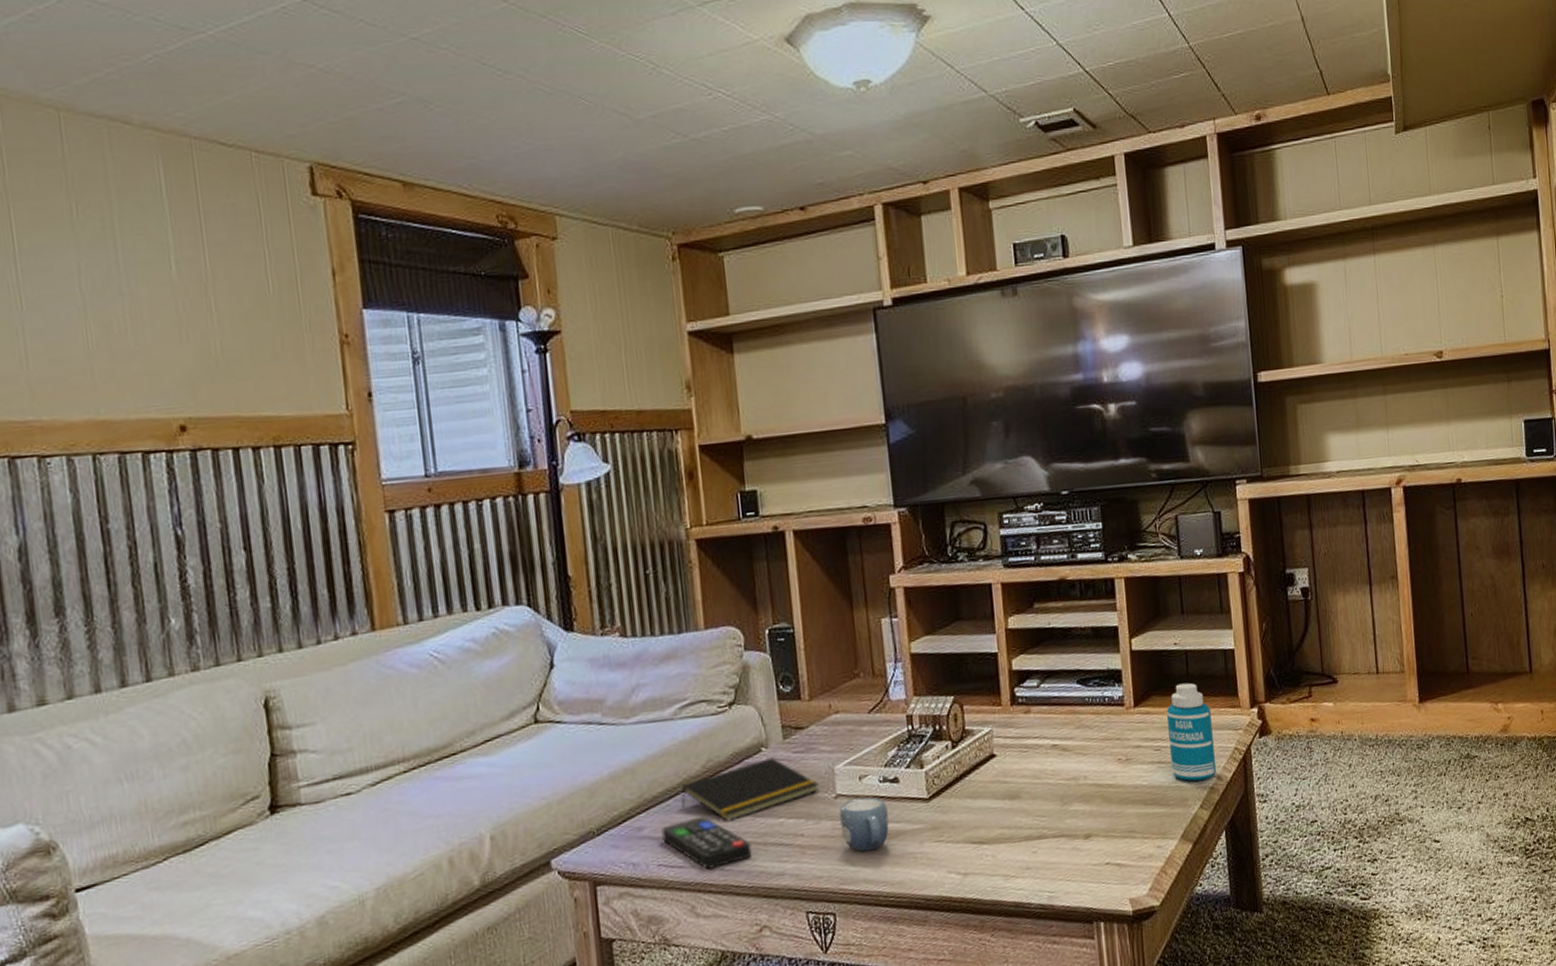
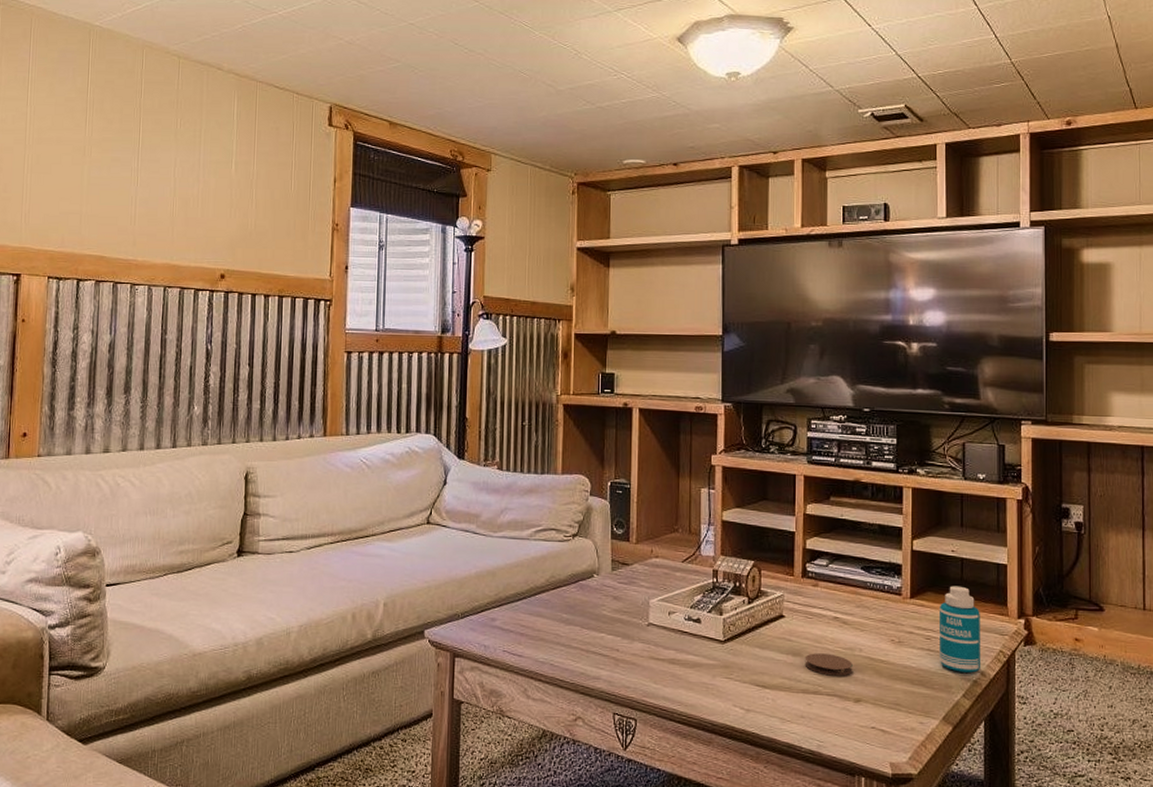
remote control: present [661,816,752,870] -> none [509,619,577,662]
notepad: present [681,757,820,822] -> none [527,583,636,628]
mug: present [838,797,889,852] -> none [649,629,689,674]
coaster: none [1024,788,1079,815] -> present [805,653,853,676]

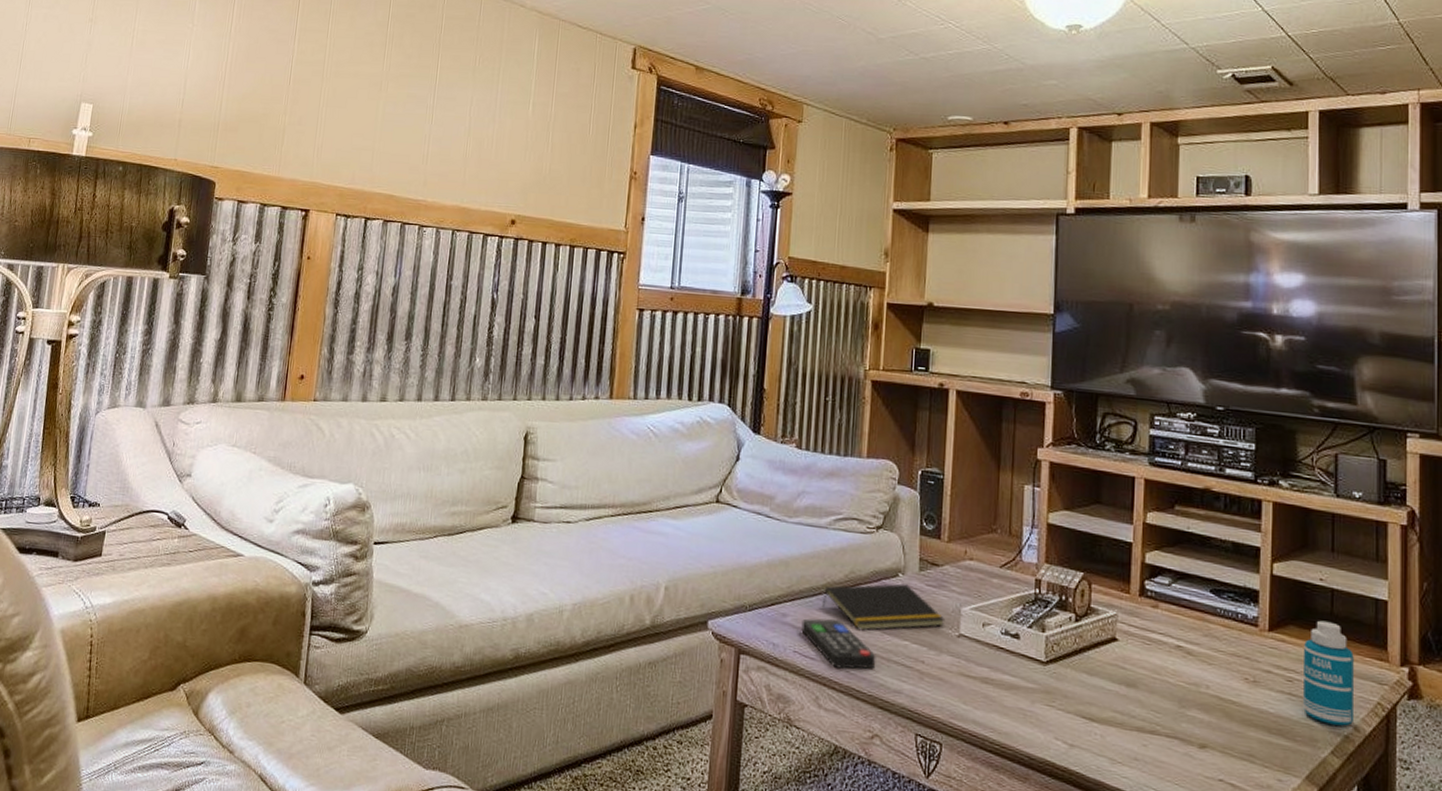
remote control: none [509,619,577,662] -> present [801,618,876,669]
notepad: none [527,583,636,628] -> present [823,583,946,631]
coaster: present [805,653,853,676] -> none [1140,685,1198,716]

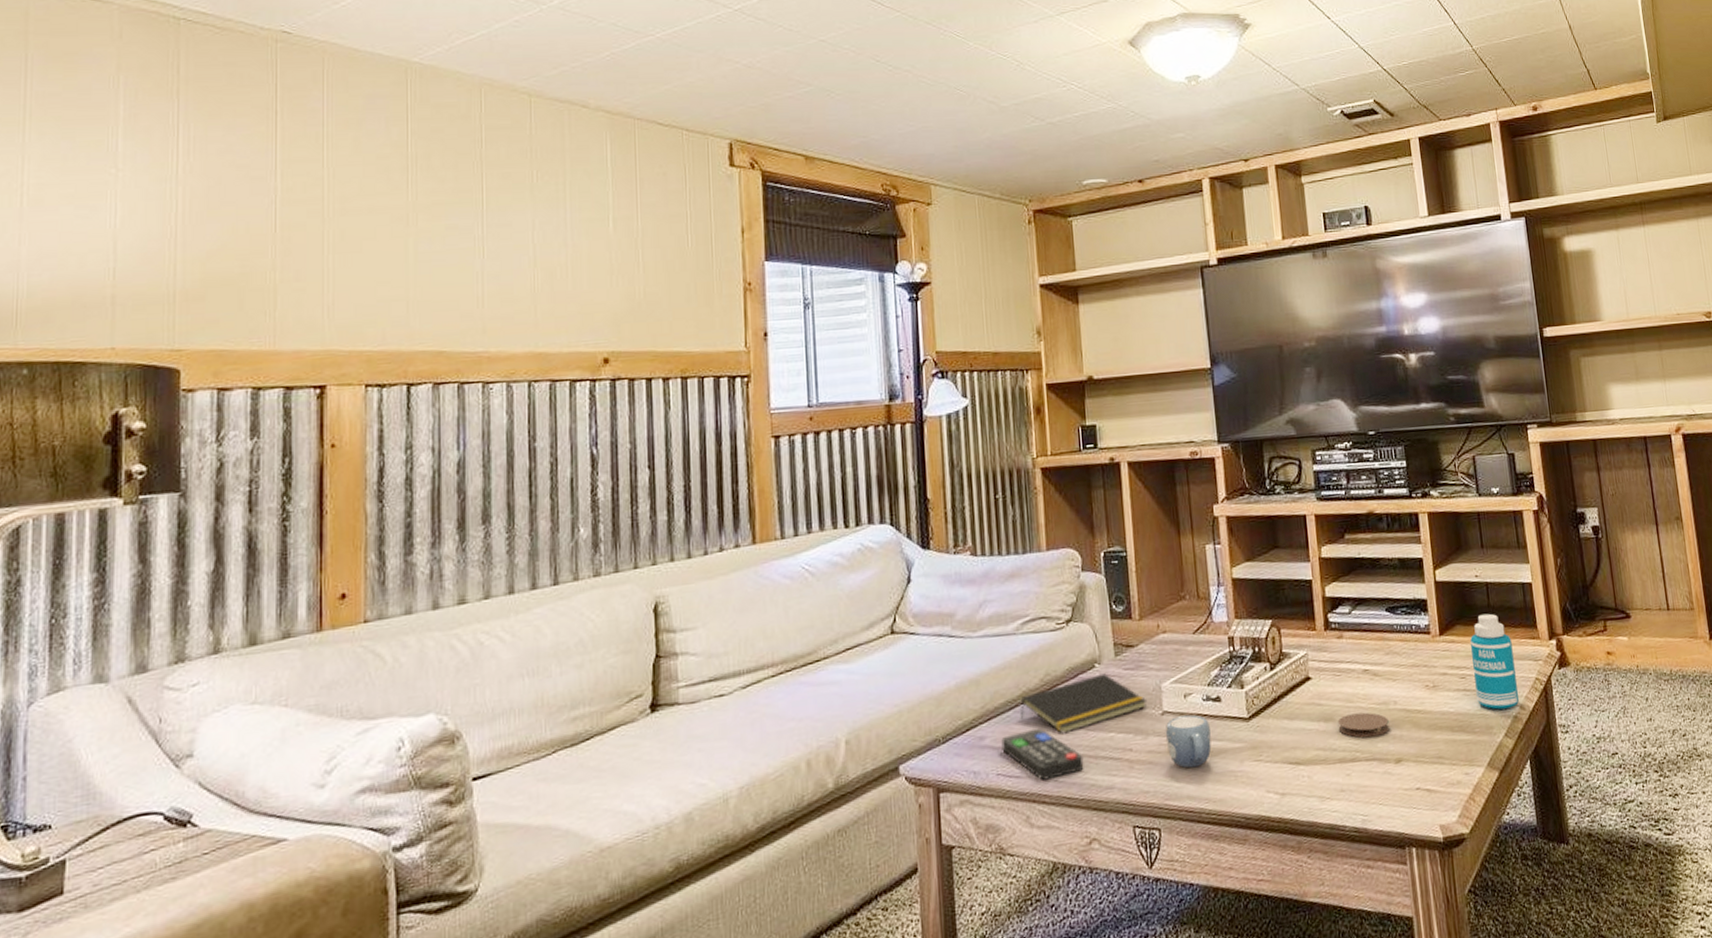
mug: none [958,642,1005,696] -> present [1165,714,1212,769]
coaster: none [1140,685,1198,716] -> present [1337,712,1390,738]

